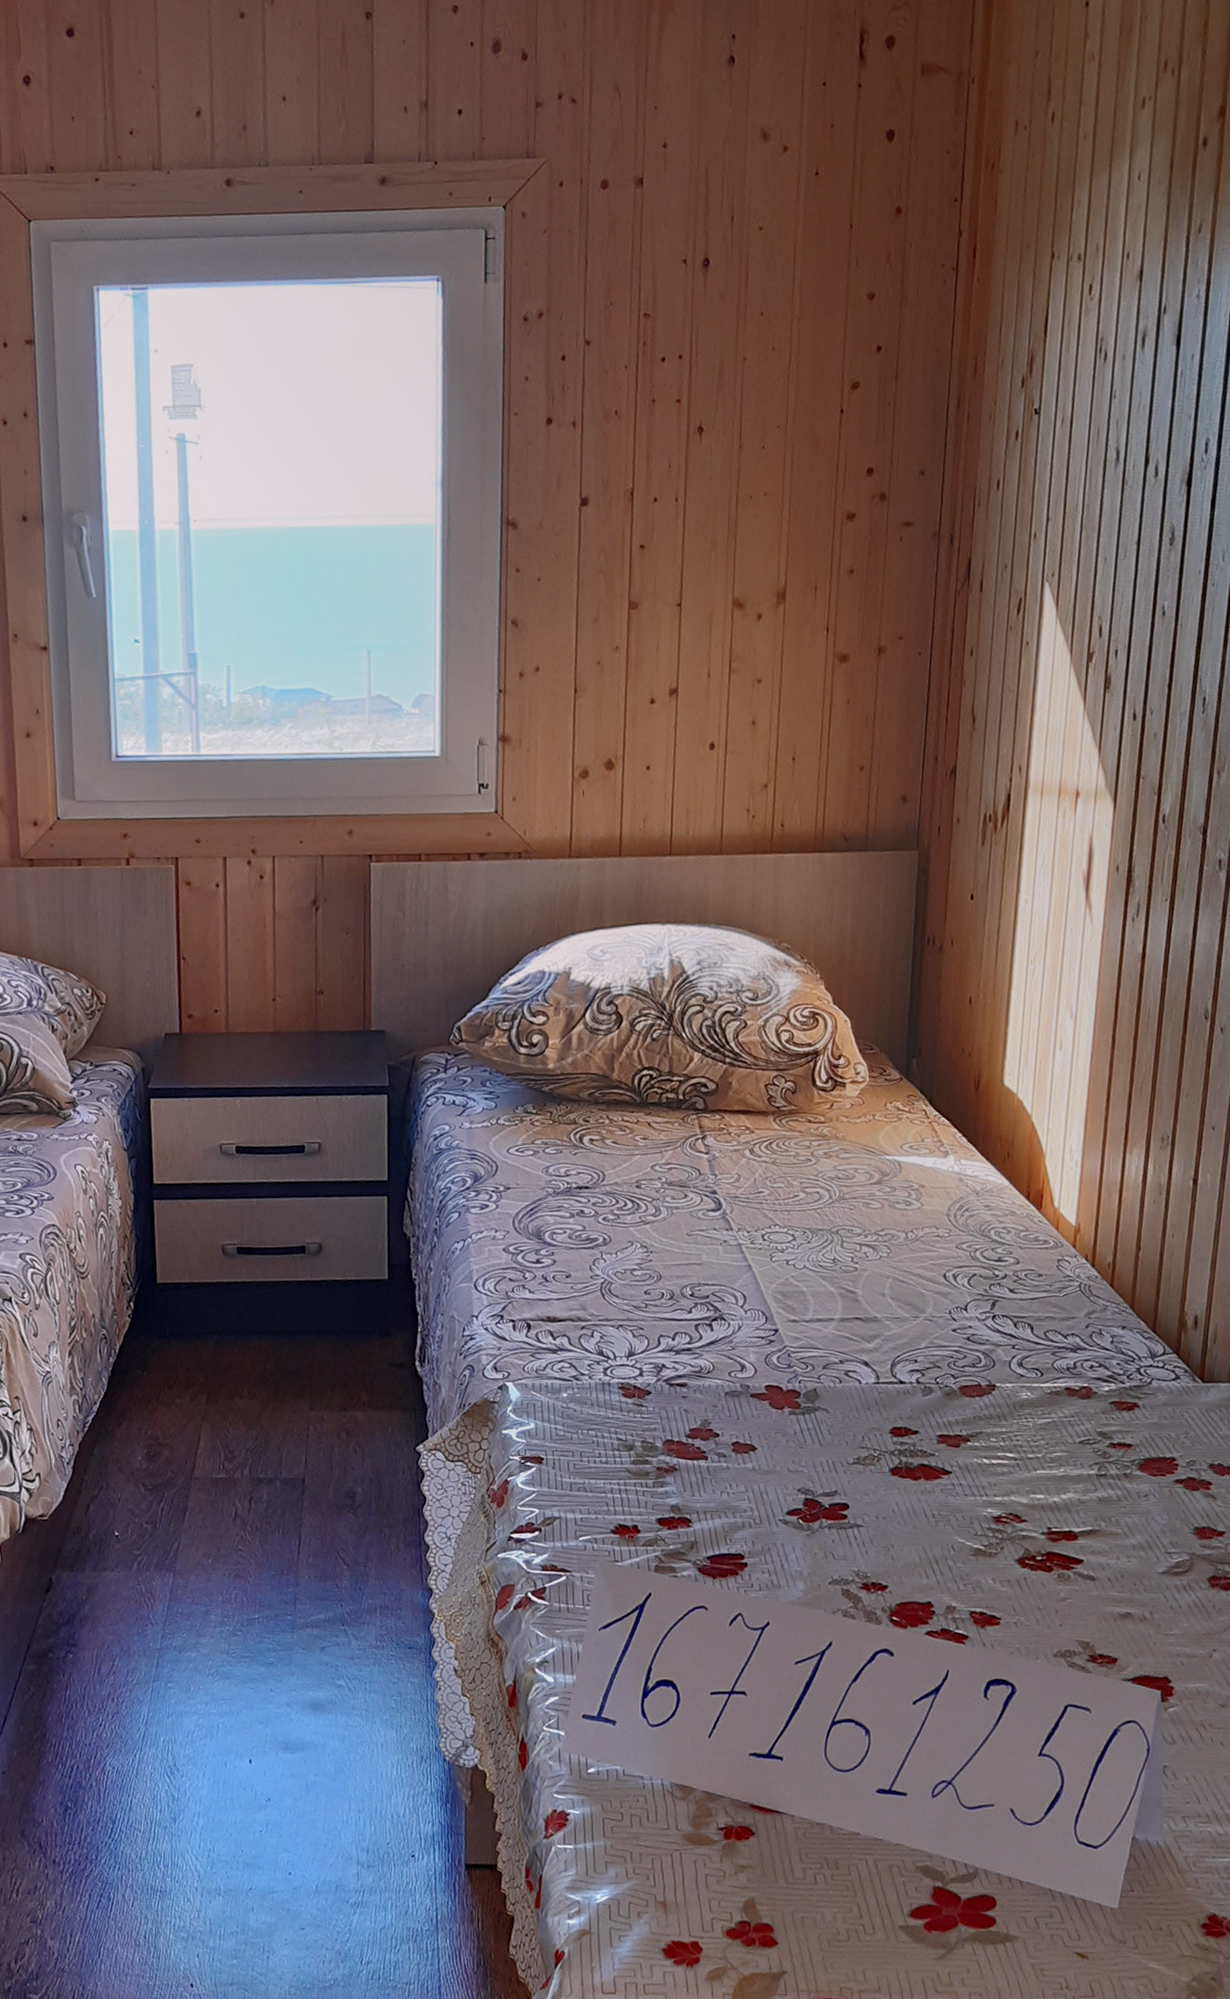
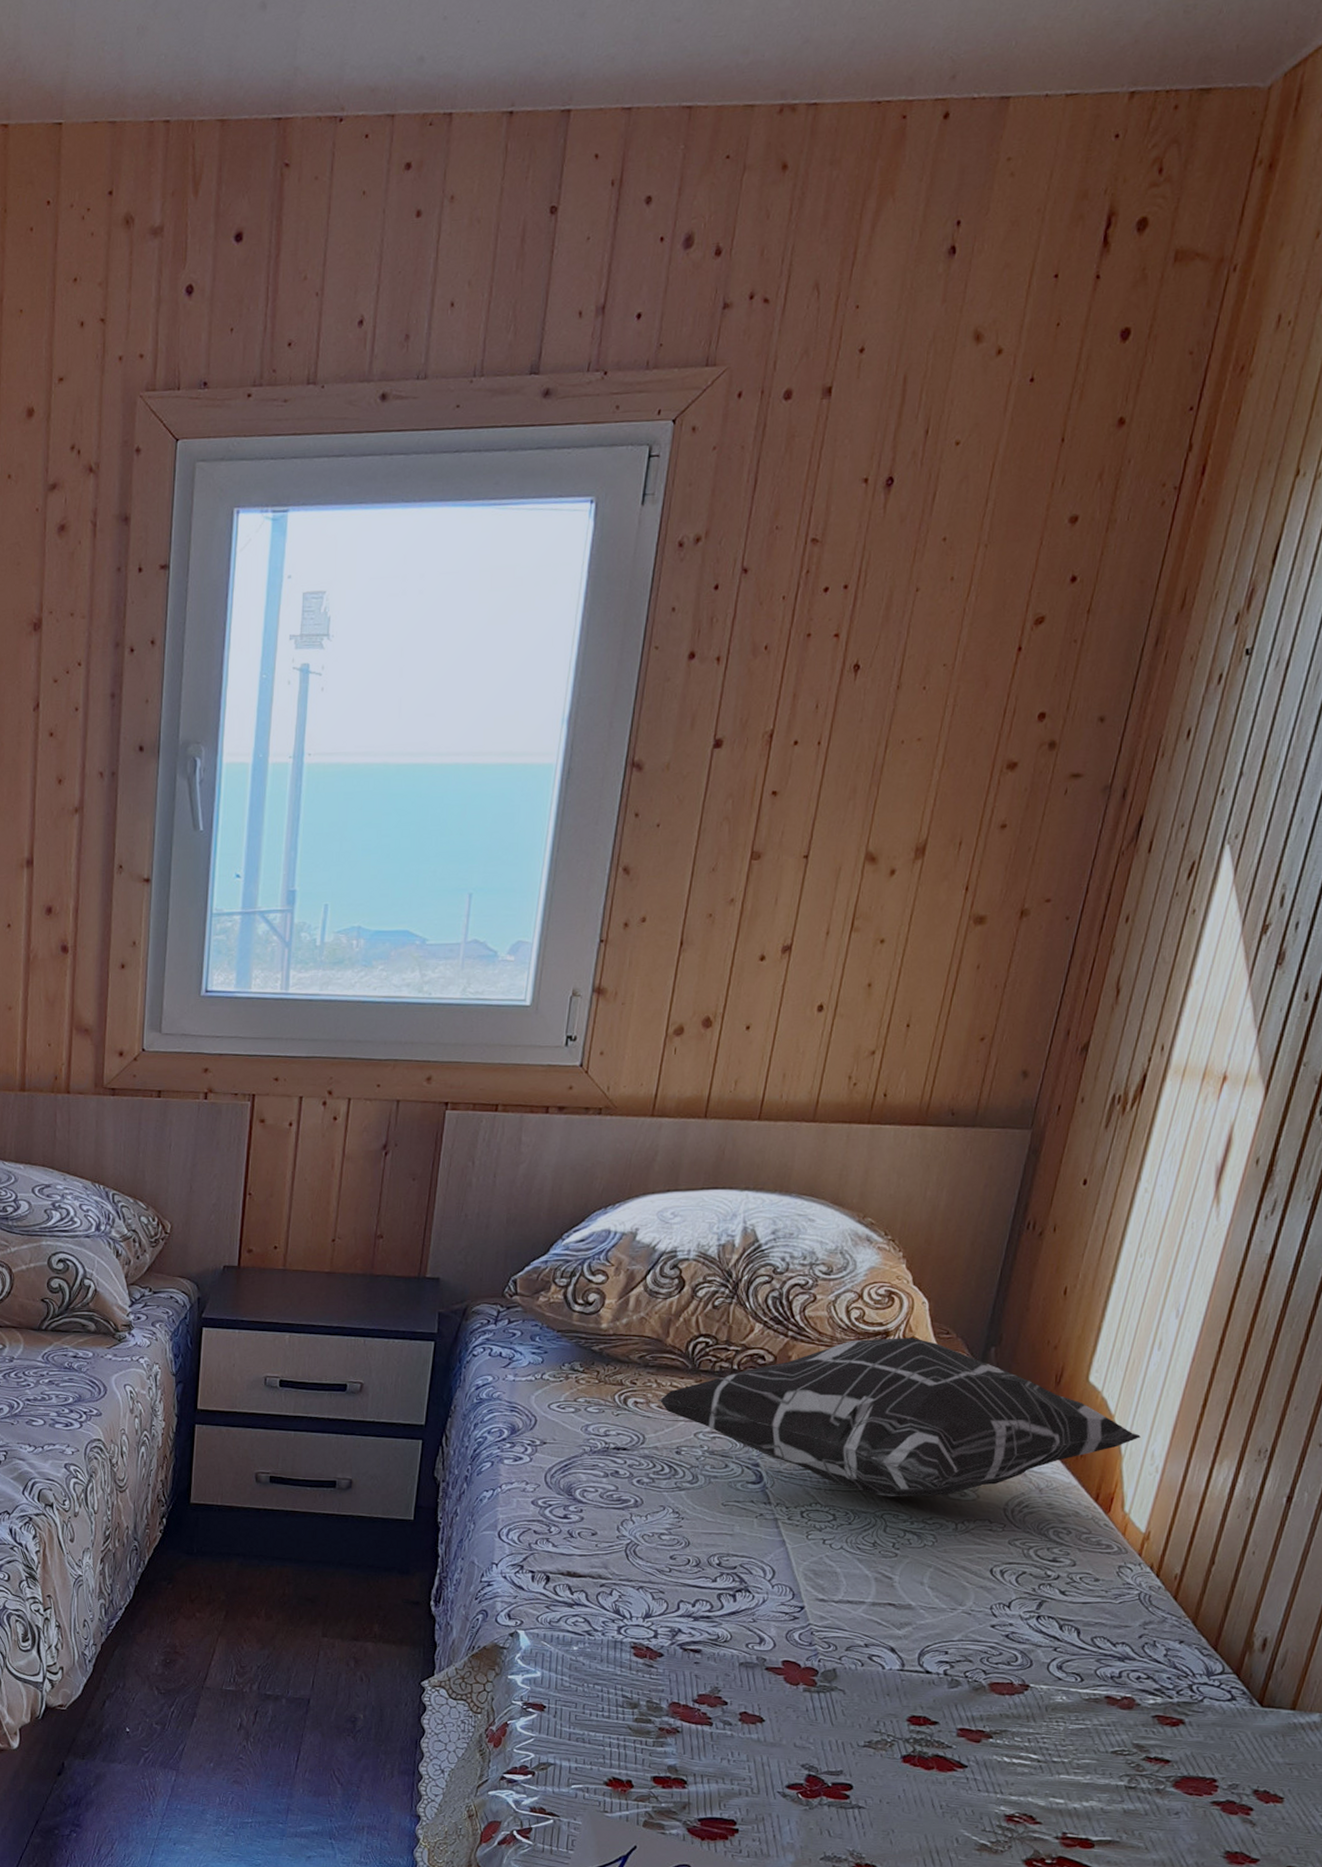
decorative pillow: none [612,1055,1058,1213] -> present [657,1338,1141,1497]

